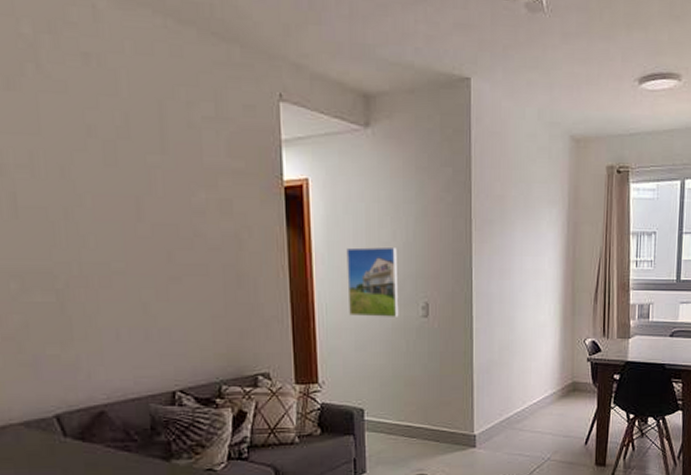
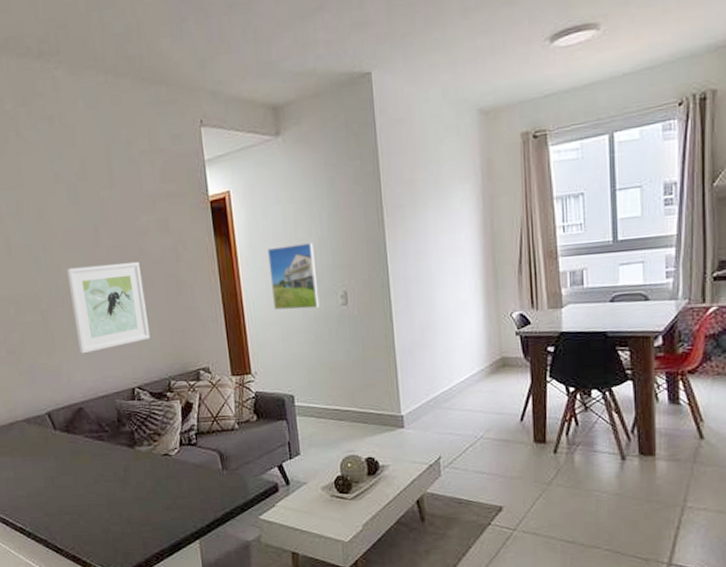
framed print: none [95,242,200,347] -> present [66,261,151,354]

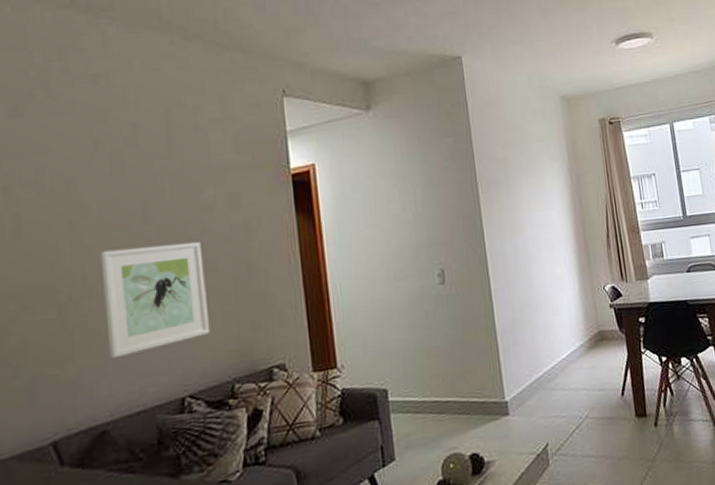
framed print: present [267,243,320,310] -> none [357,219,415,292]

